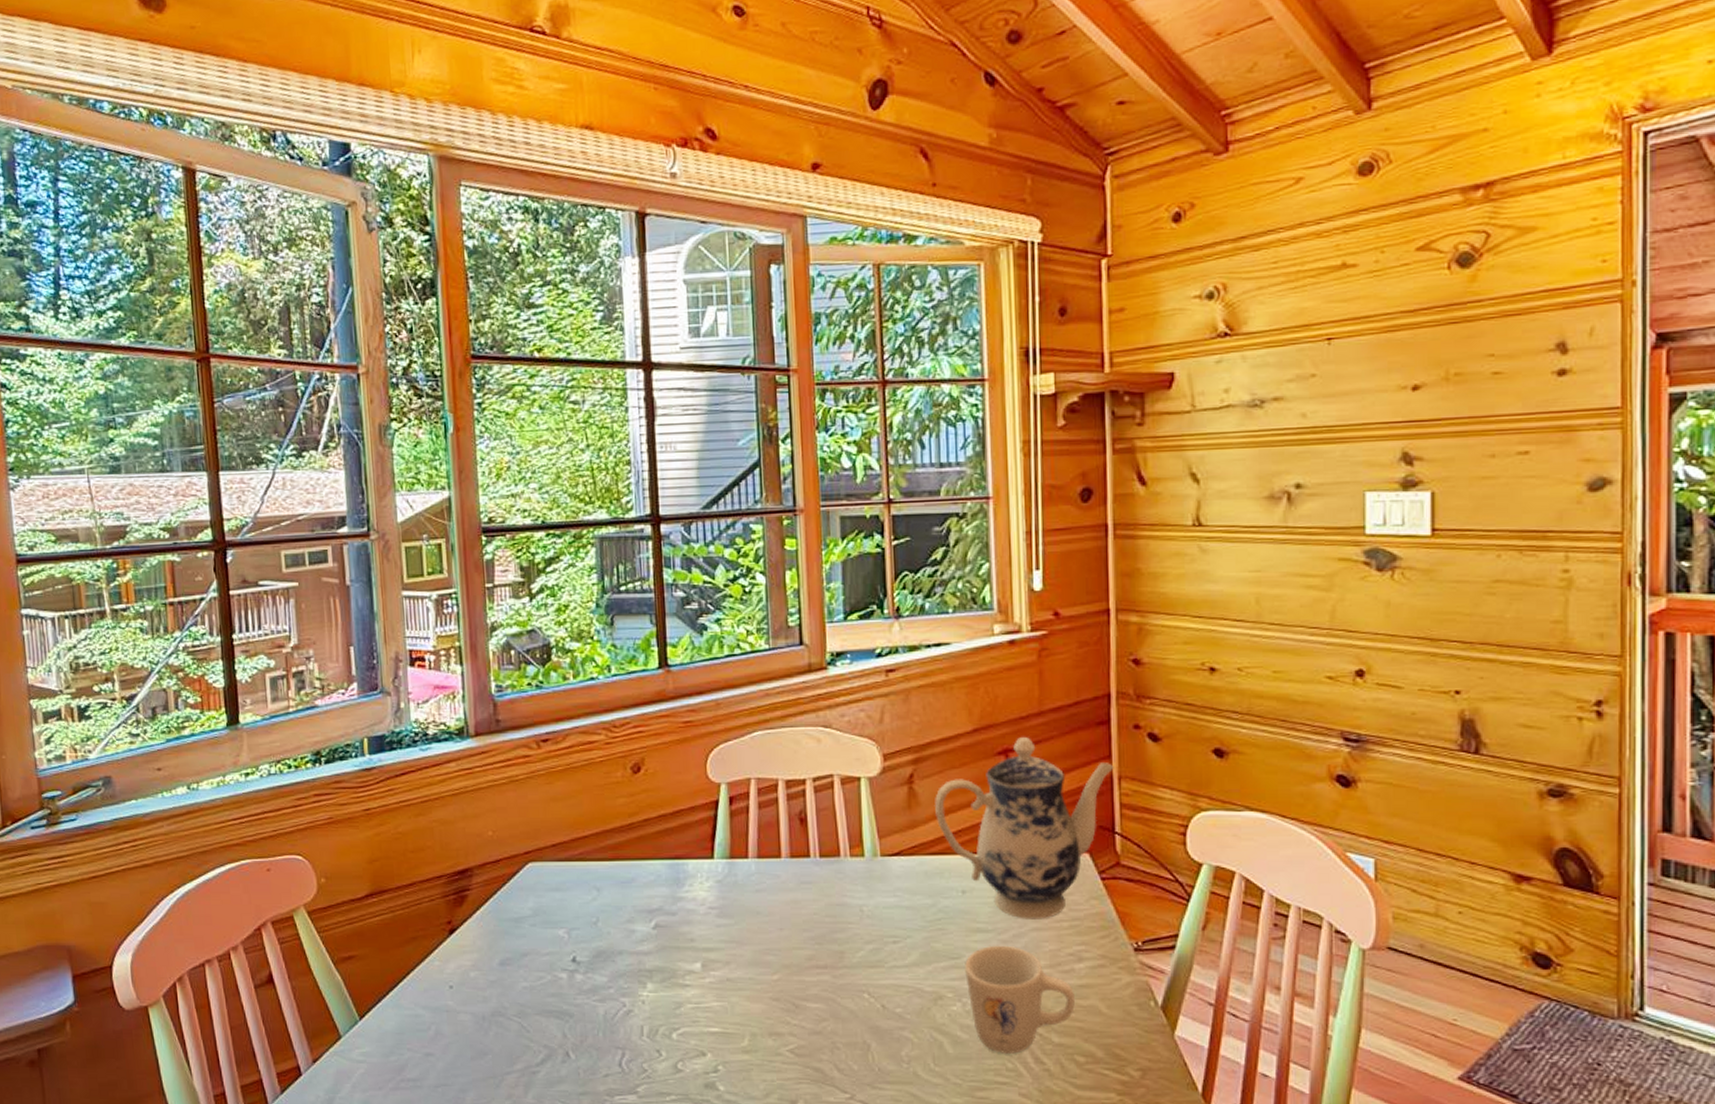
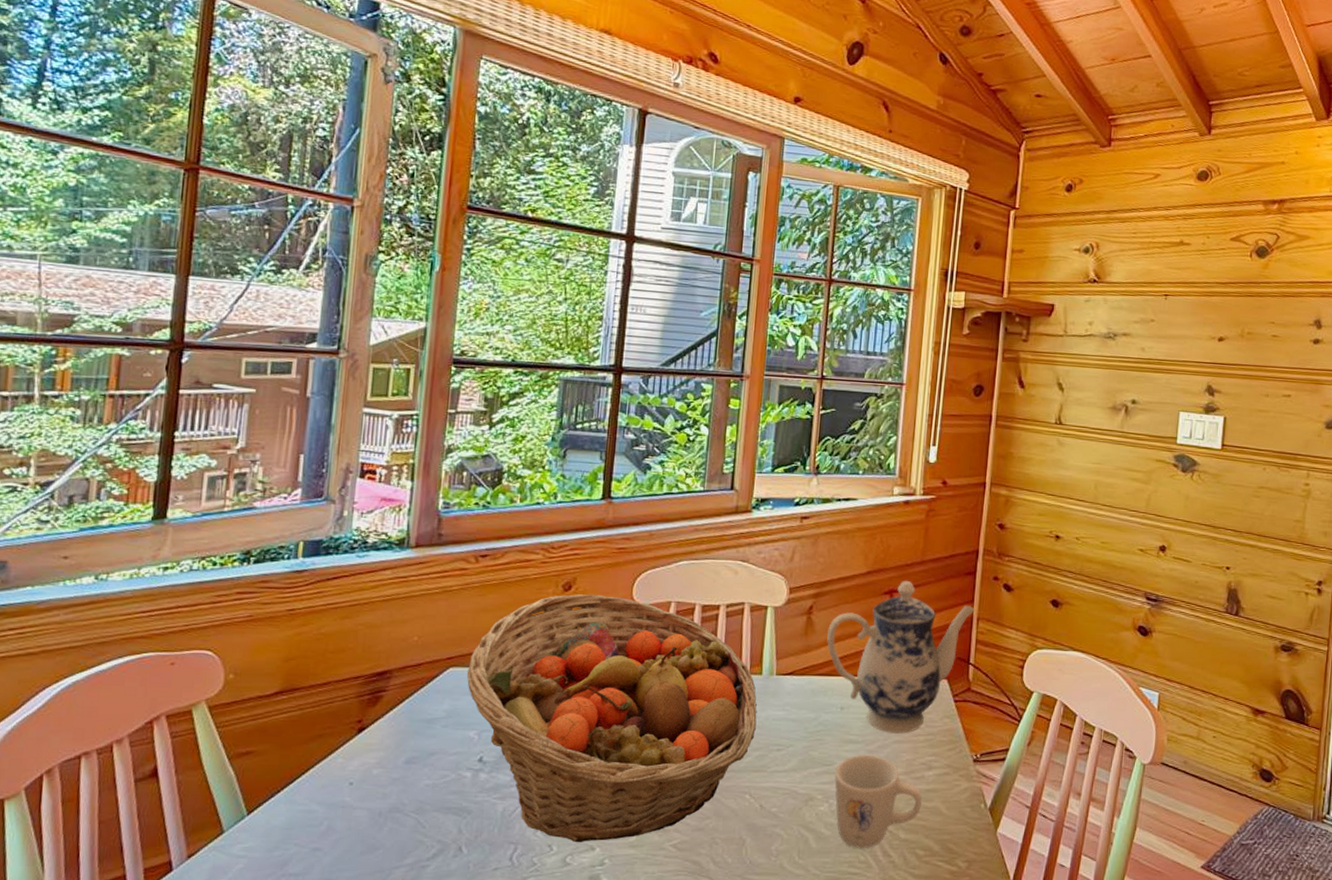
fruit basket: none [546,775,866,1048] -> present [466,594,757,843]

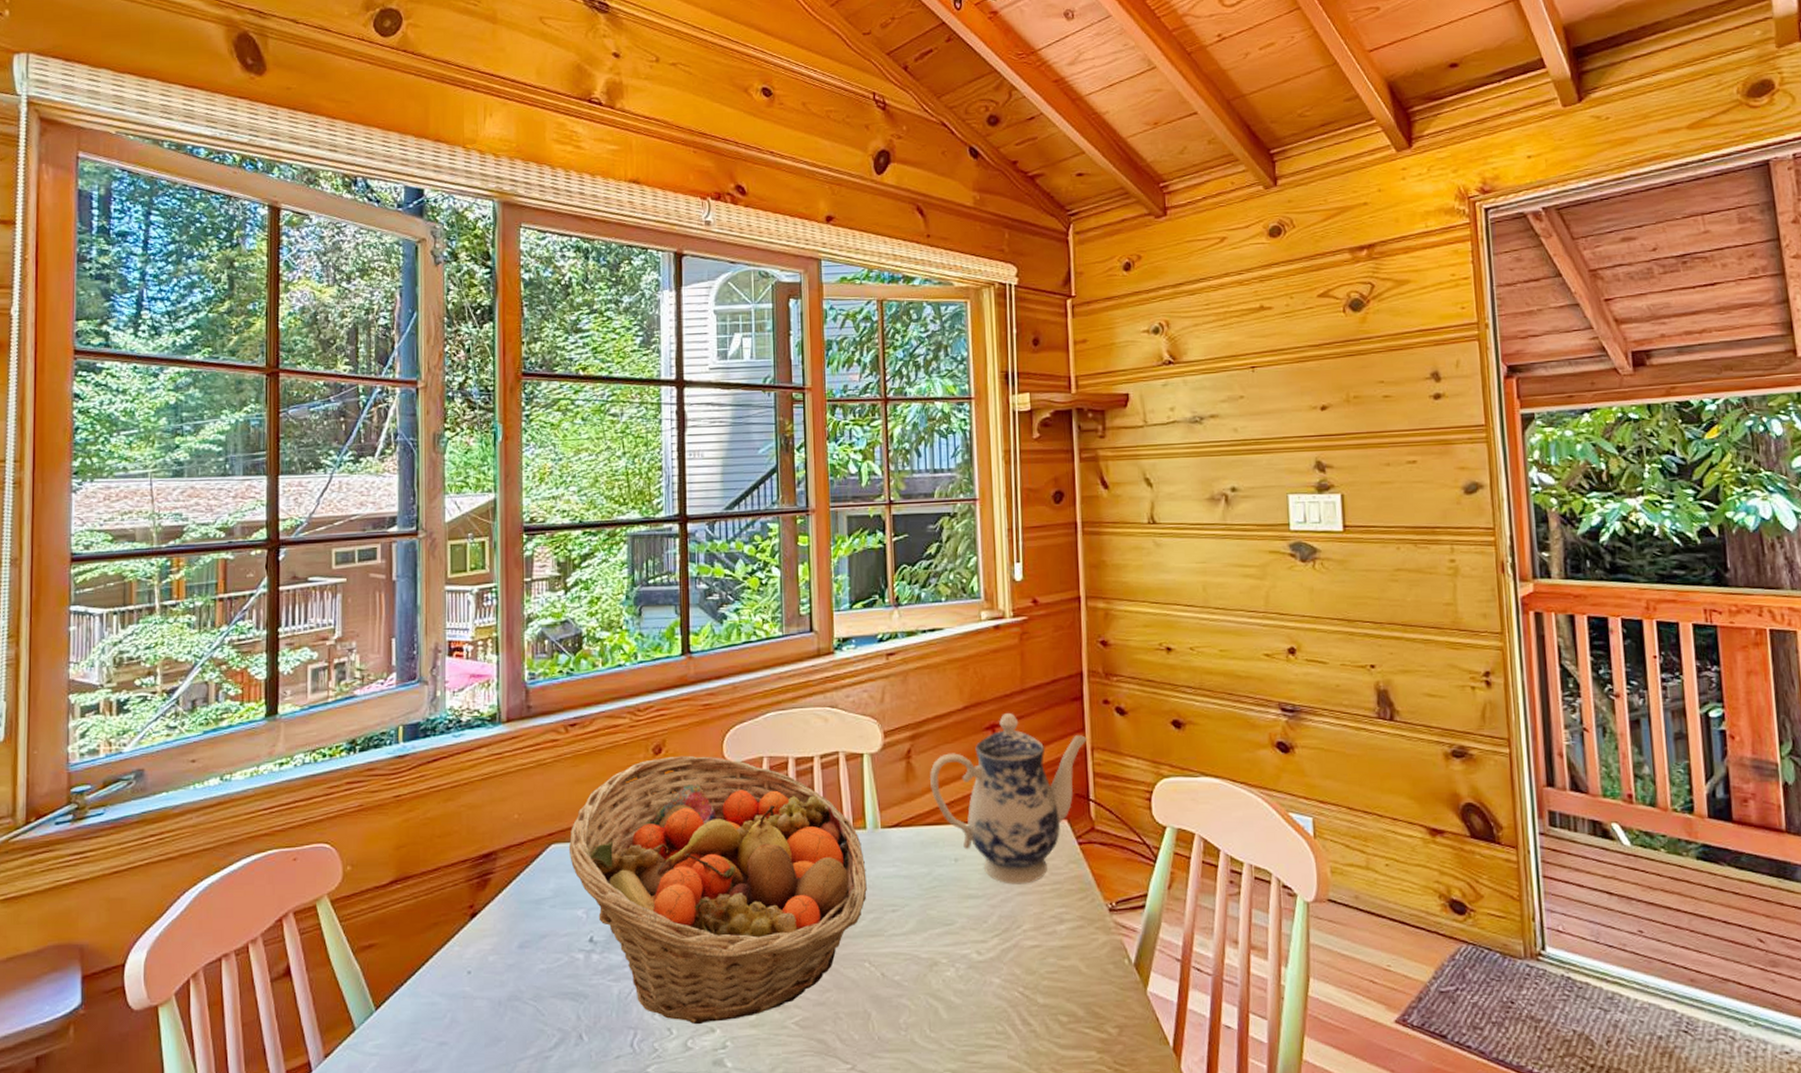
mug: present [834,754,923,848] -> none [958,910,1058,1017]

